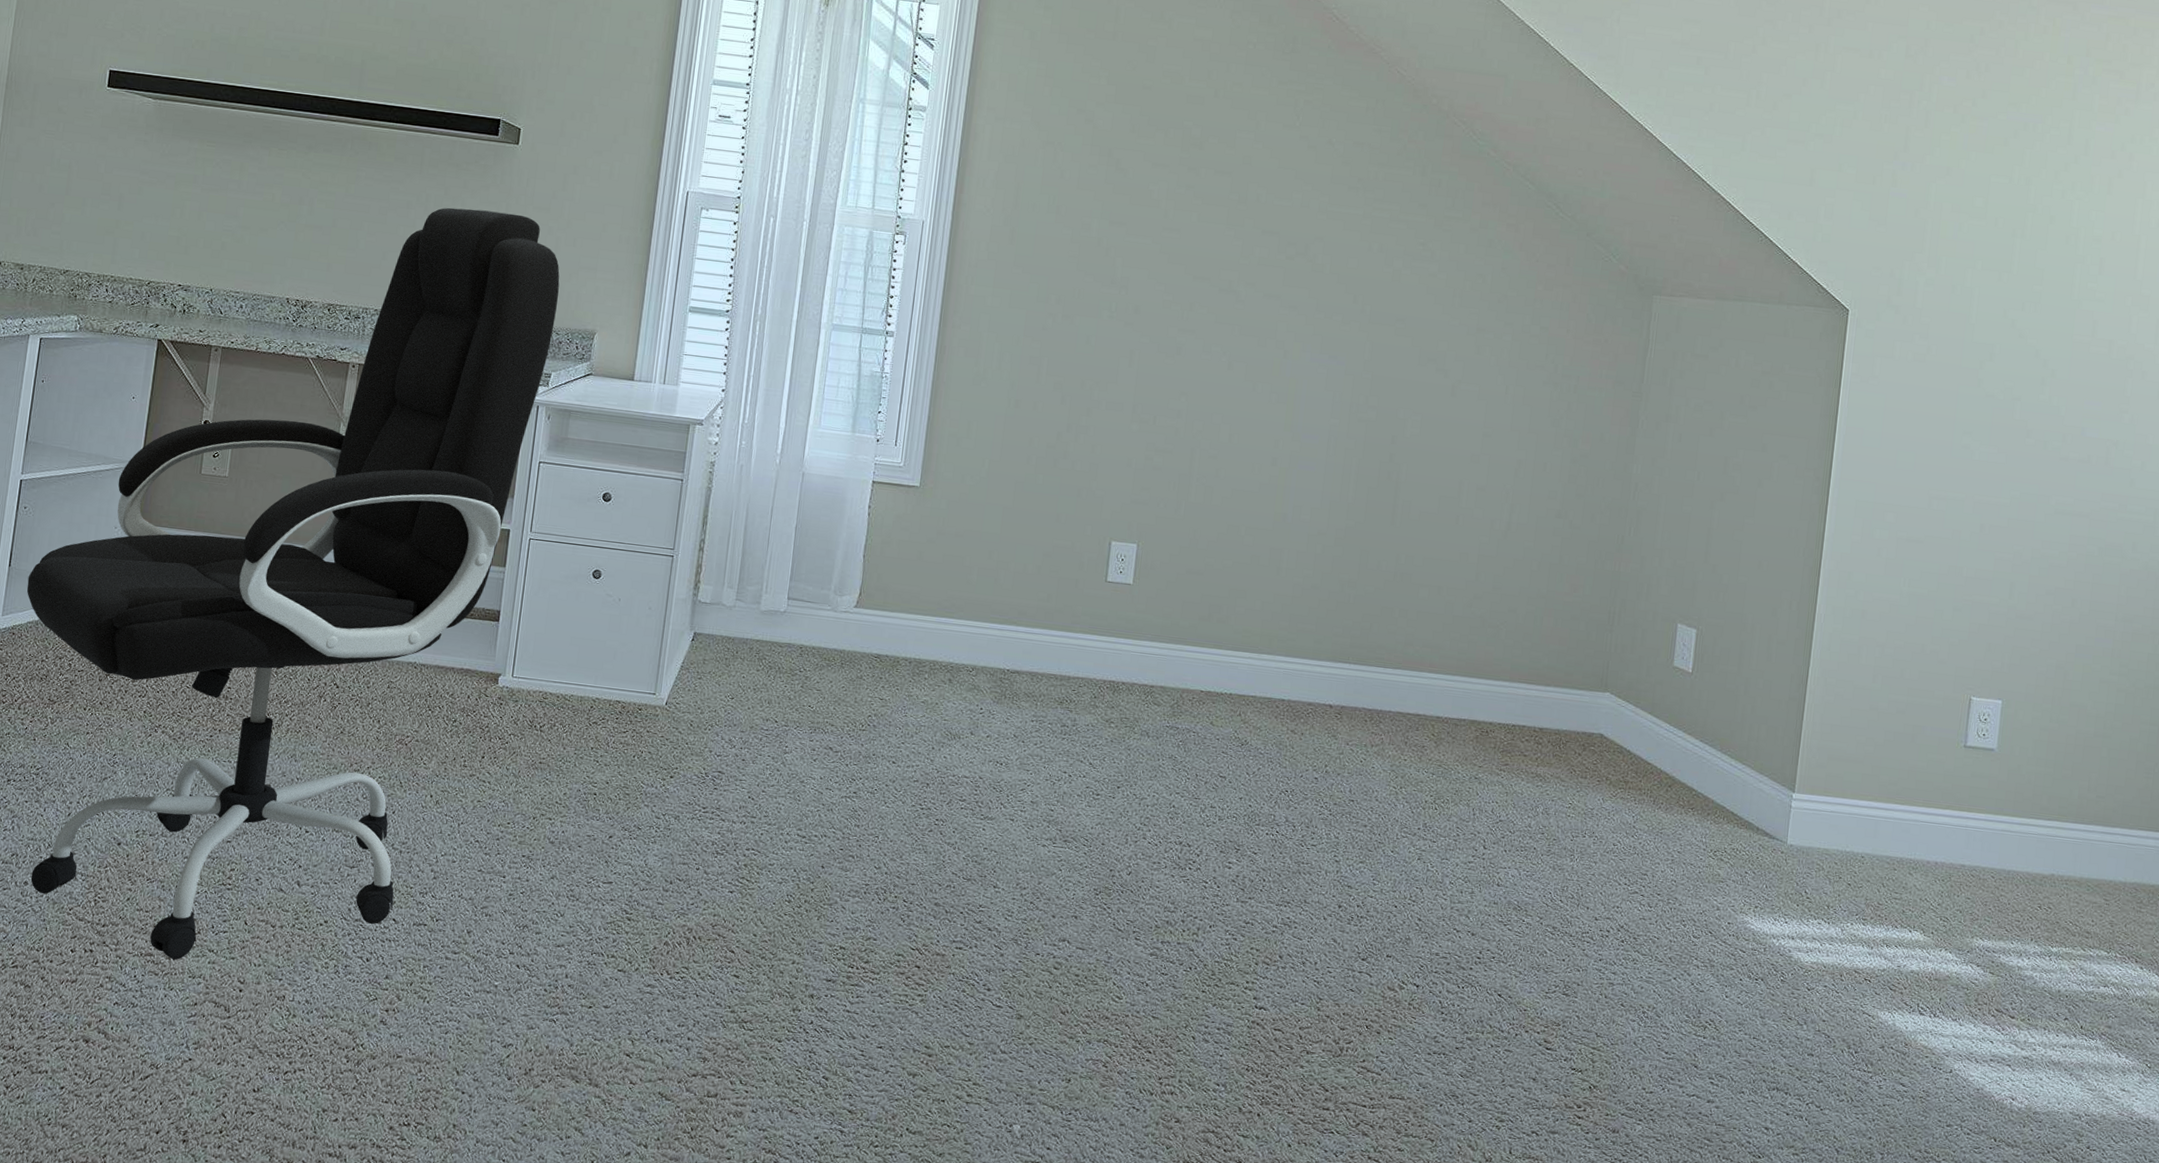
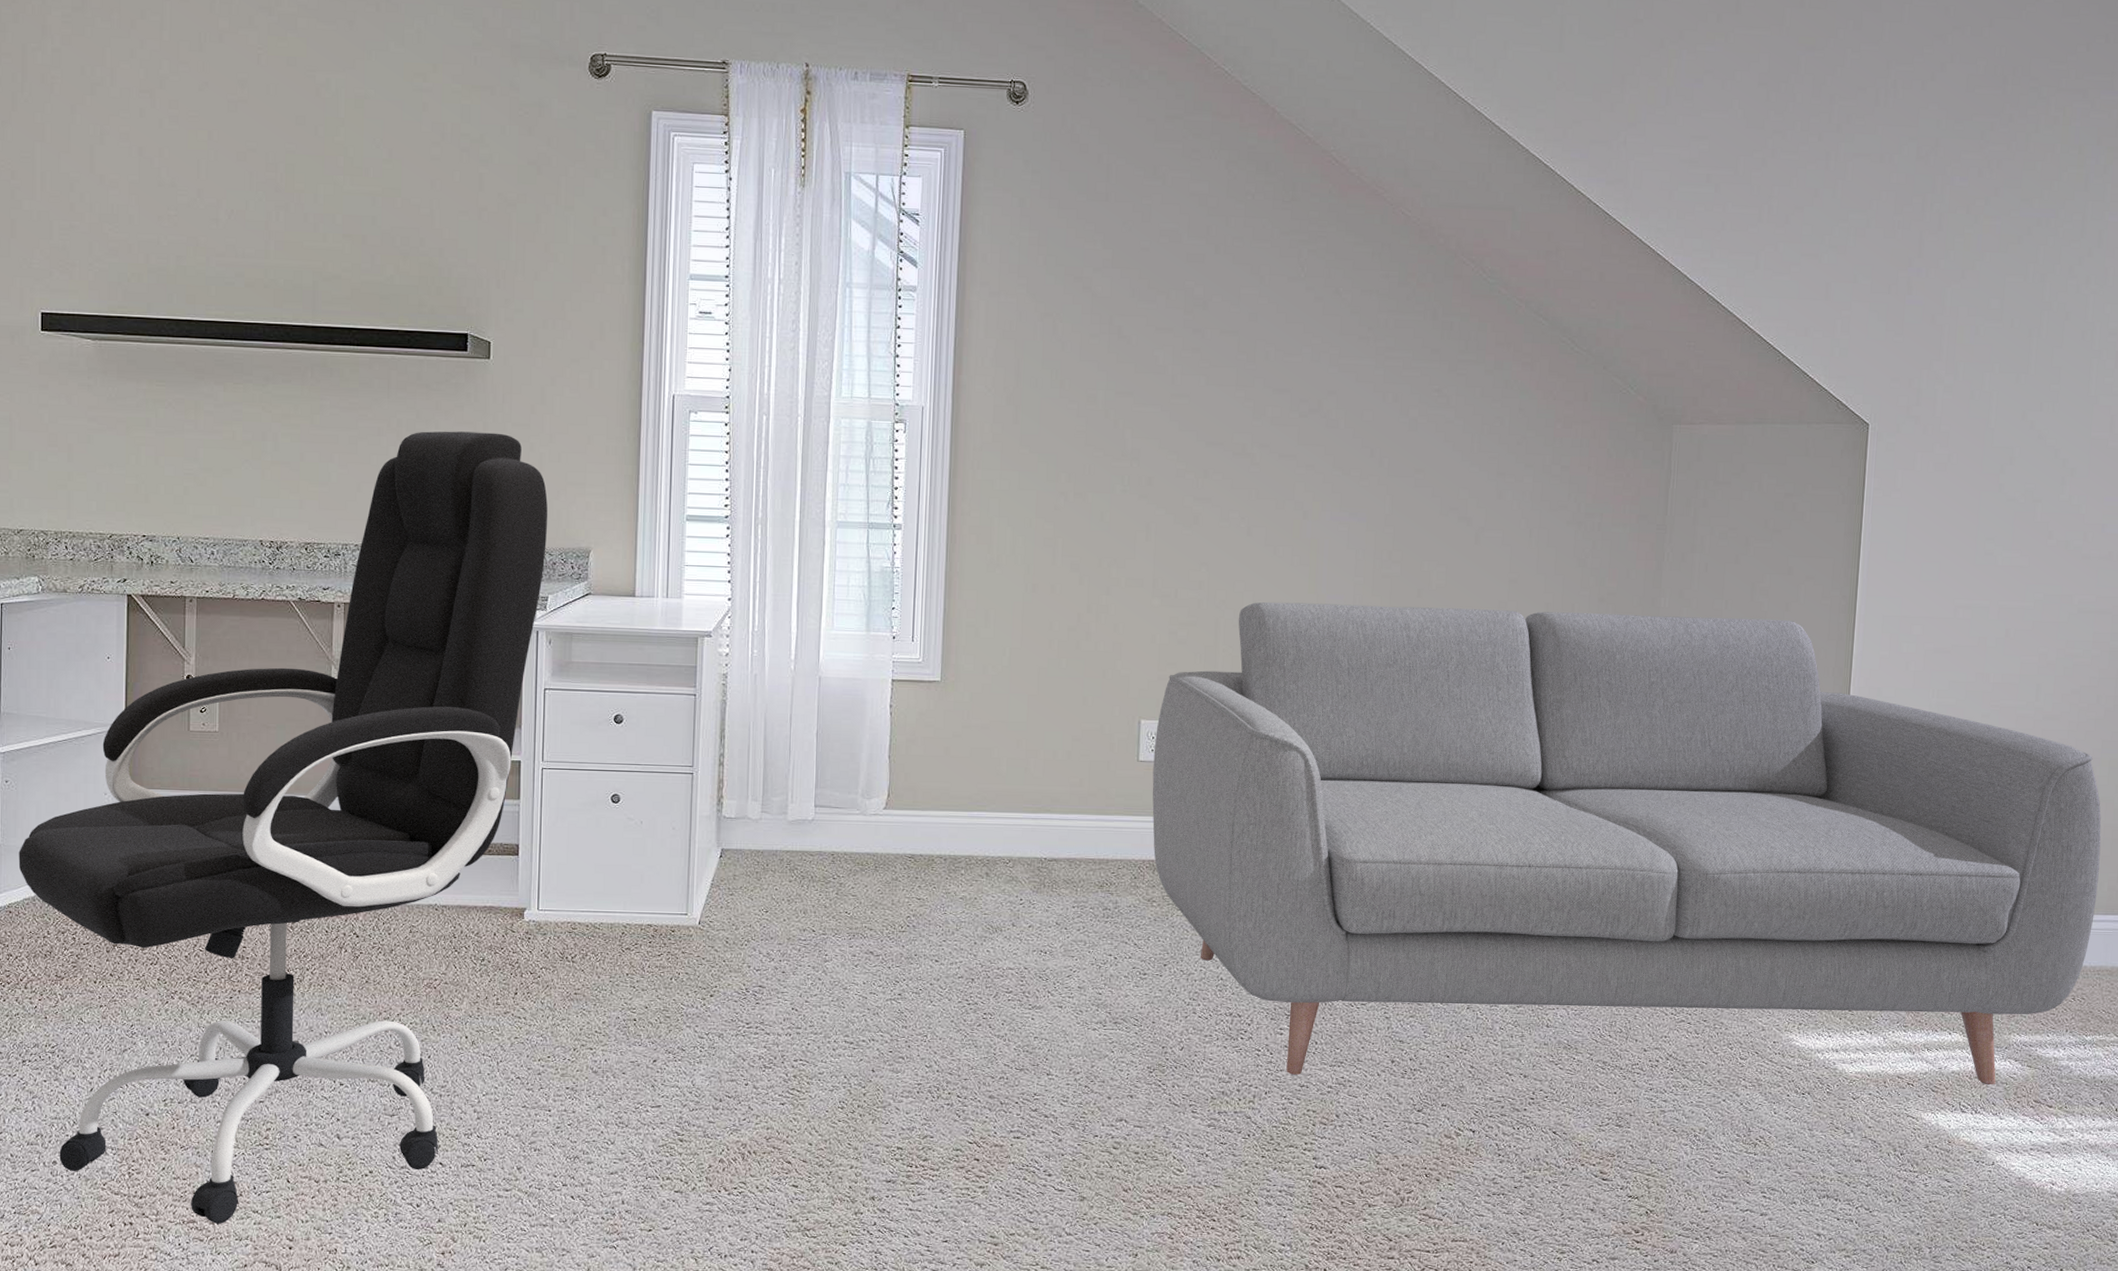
sofa: none [1115,435,2074,989] -> present [1152,601,2102,1085]

